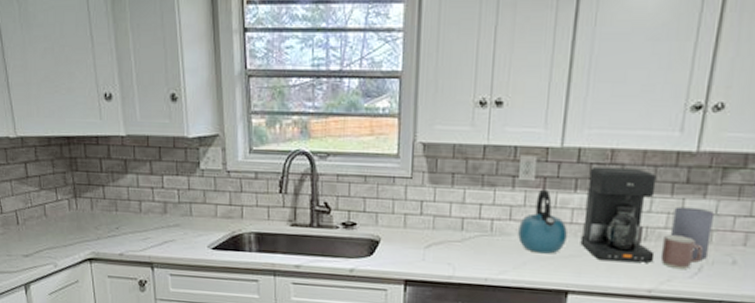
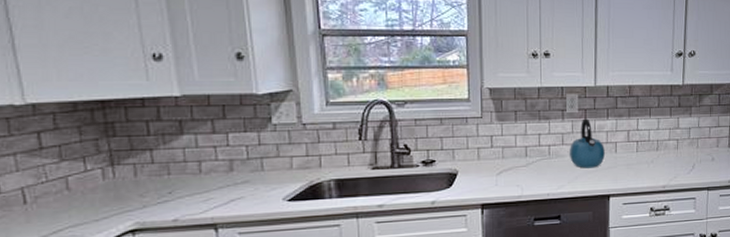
coffee maker: present [580,166,657,263] -> none [614,98,665,168]
mug: present [660,235,702,269] -> none [668,144,693,168]
canister: present [670,206,715,260] -> none [672,123,698,160]

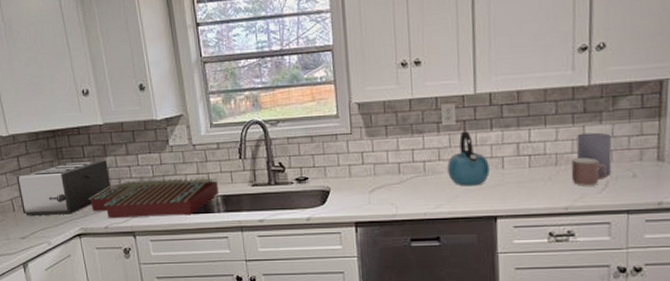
toaster: none [33,139,186,210] -> present [16,160,111,216]
dish rack: none [150,159,333,209] -> present [88,177,219,218]
mug: none [668,144,693,168] -> present [571,158,606,186]
canister: none [672,123,698,160] -> present [576,132,612,177]

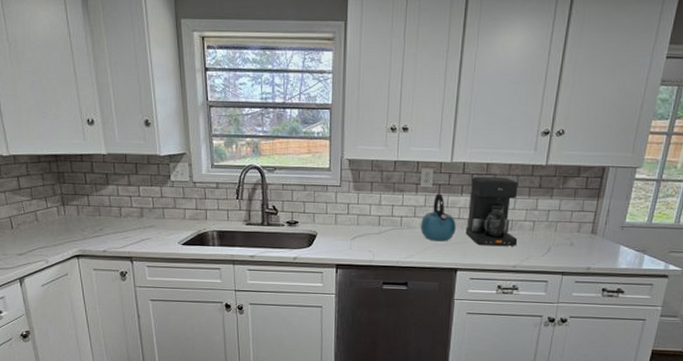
toaster: present [16,160,111,216] -> none [16,186,111,236]
dish rack: present [88,177,219,218] -> none [88,210,215,246]
coffee maker: none [501,104,566,186] -> present [465,176,519,246]
mug: present [571,158,606,186] -> none [521,226,550,250]
canister: present [576,132,612,177] -> none [528,205,559,243]

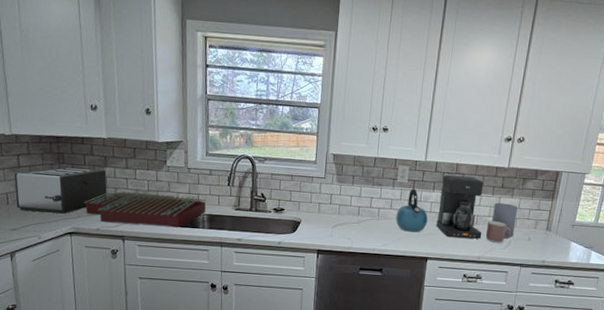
toaster: none [16,186,111,236] -> present [14,167,107,214]
dish rack: none [88,210,215,246] -> present [83,192,207,228]
mug: none [521,226,550,250] -> present [485,221,511,243]
canister: none [528,205,559,243] -> present [491,202,518,237]

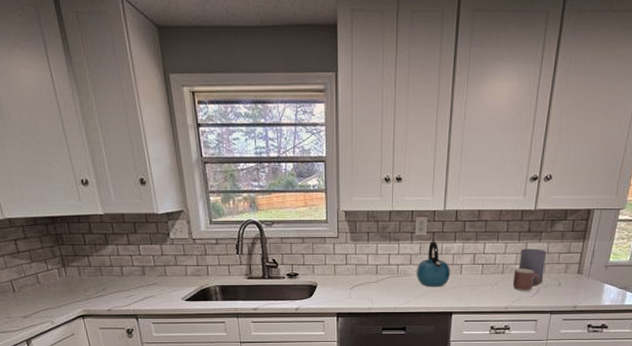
toaster: present [14,167,107,214] -> none [15,248,113,297]
dish rack: present [83,192,207,228] -> none [90,268,218,302]
coffee maker: present [436,174,484,239] -> none [459,223,509,289]

